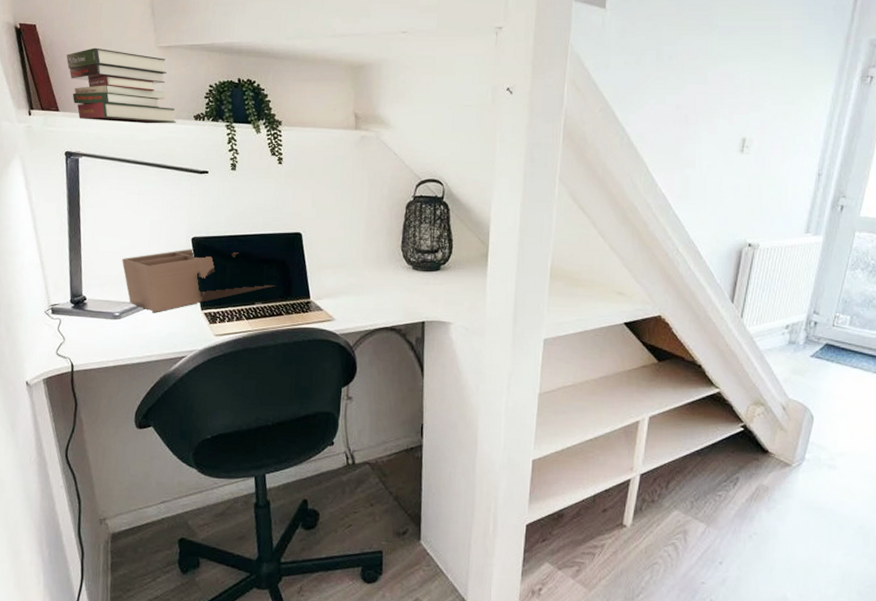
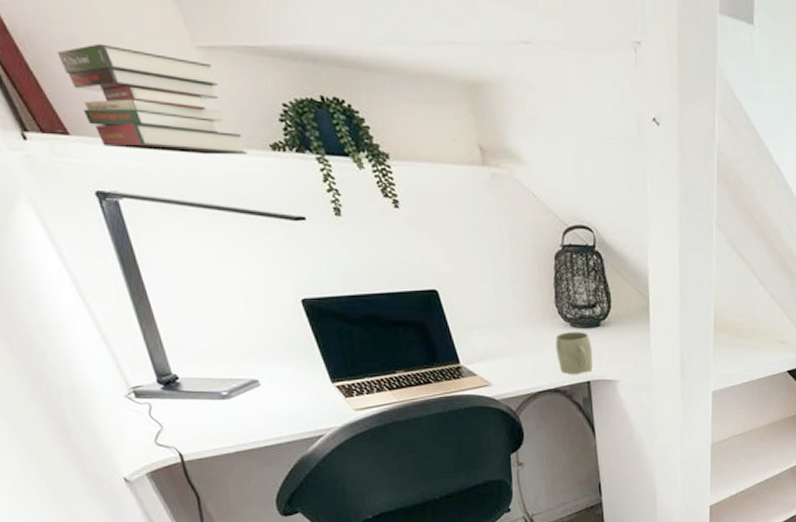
desk organizer: present [122,248,276,312] -> none [214,311,418,389]
mug: none [396,274,431,314] -> present [555,332,593,374]

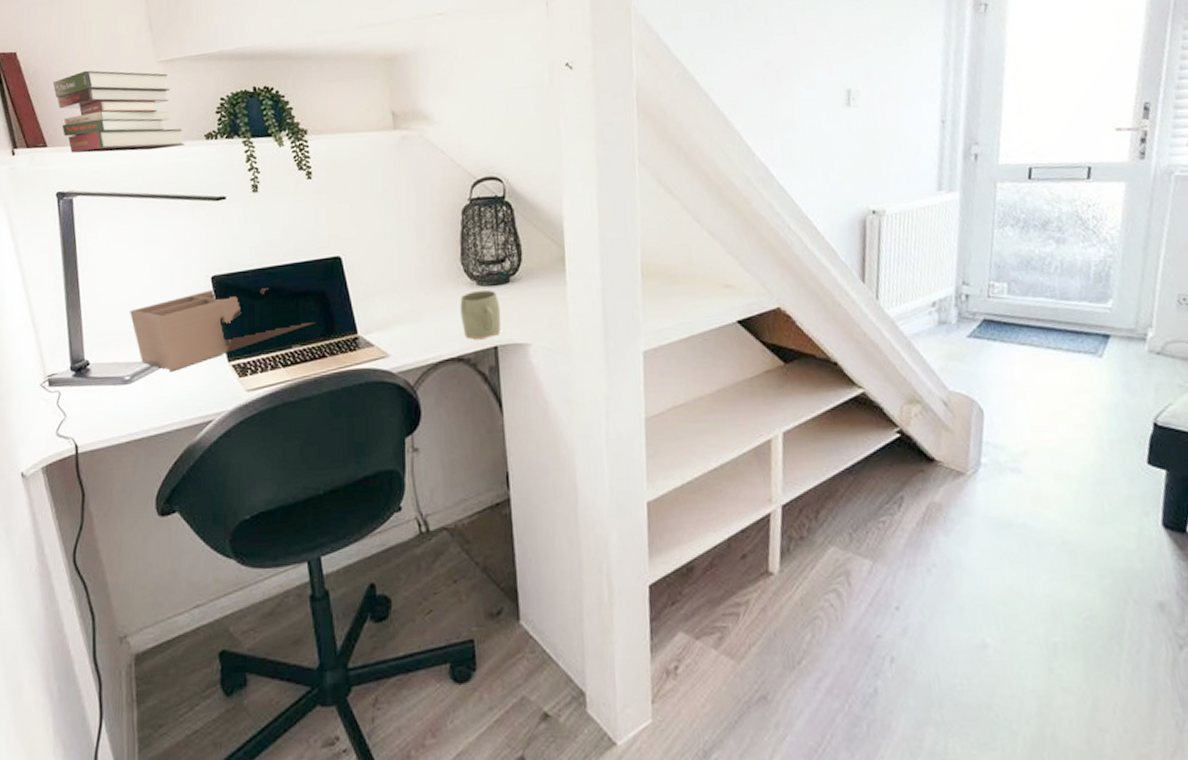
desk organizer: none [214,311,418,389] -> present [130,288,316,371]

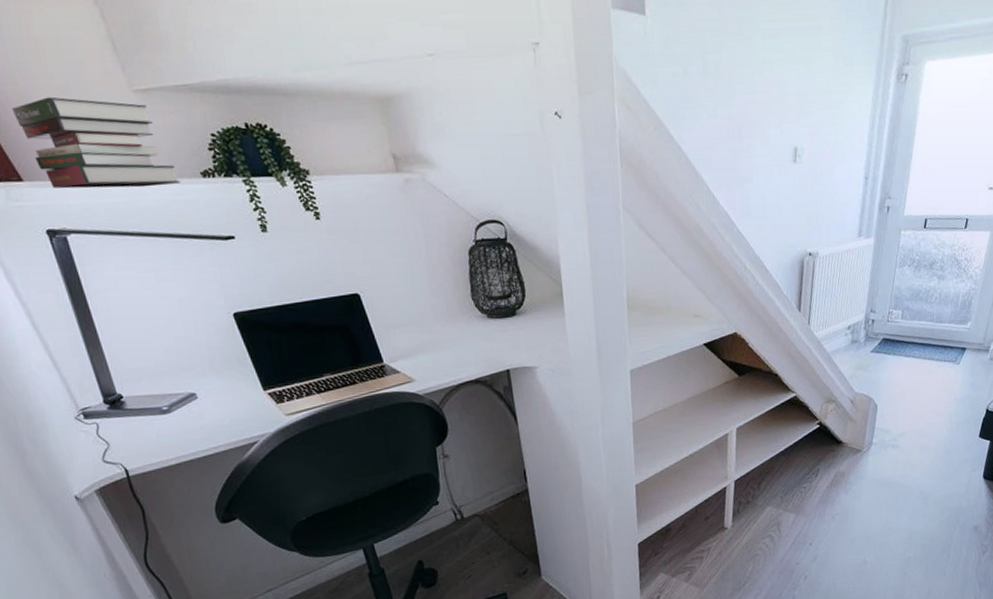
desk organizer: present [130,288,316,371] -> none [154,323,343,401]
mug: present [460,290,502,339] -> none [473,322,512,364]

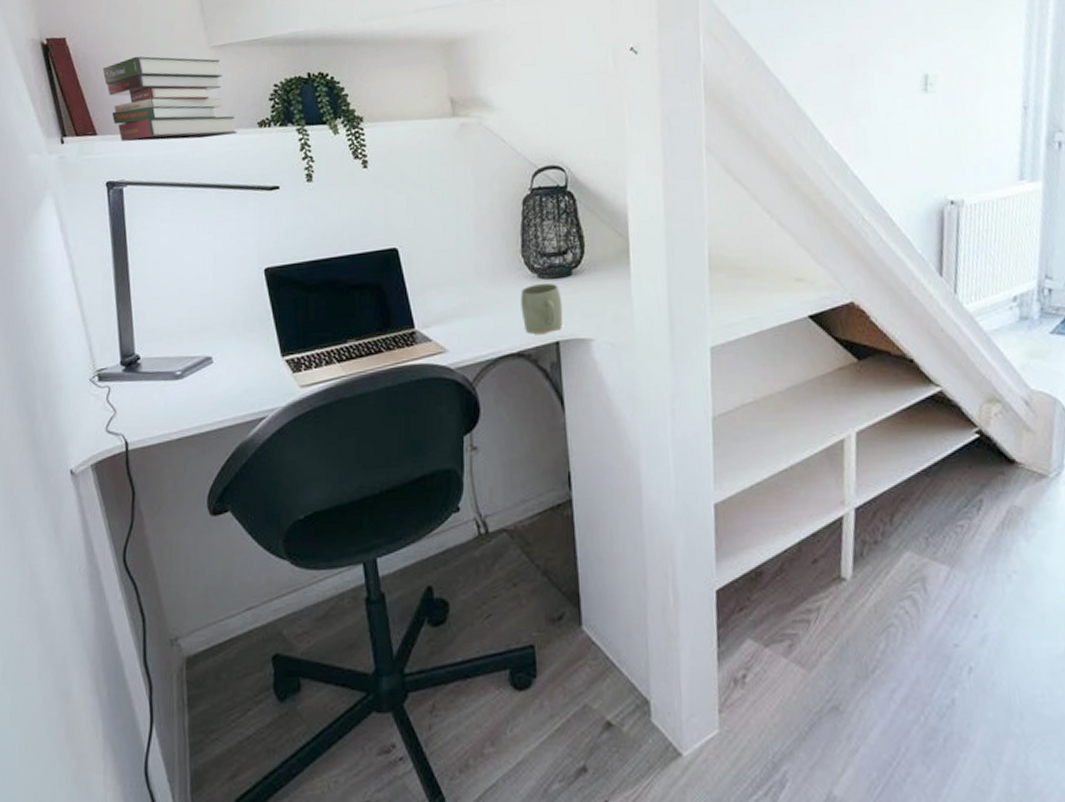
mug: none [473,322,512,364] -> present [520,283,563,334]

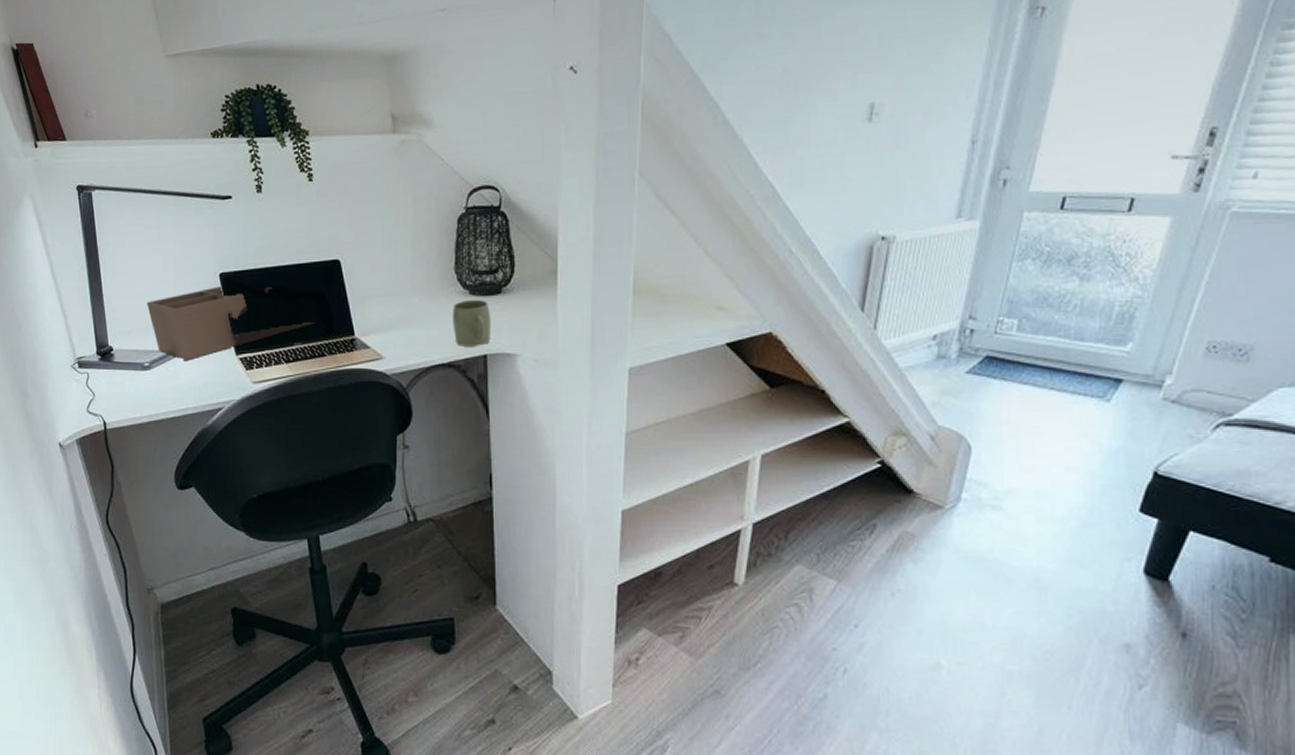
books: present [102,56,237,142] -> none [68,63,192,148]
desk organizer: none [181,281,372,366] -> present [147,285,316,360]

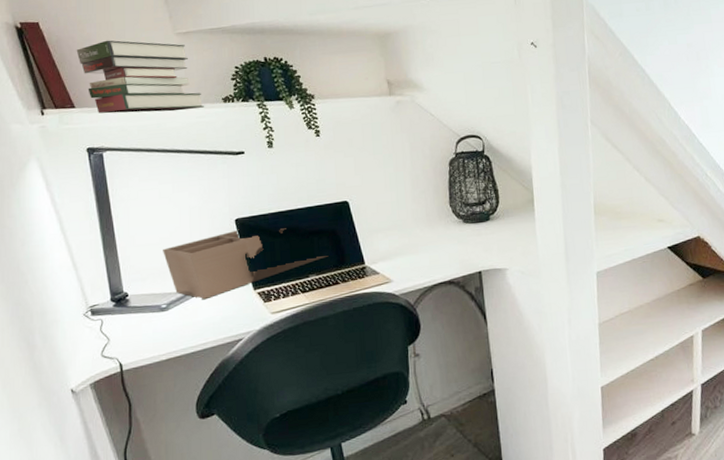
books: none [68,63,192,148] -> present [76,40,204,114]
mug: present [452,300,492,346] -> none [449,227,484,266]

